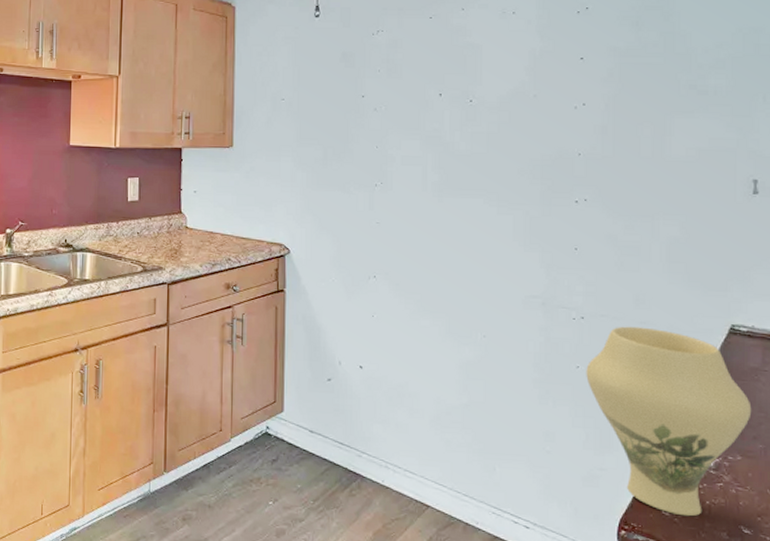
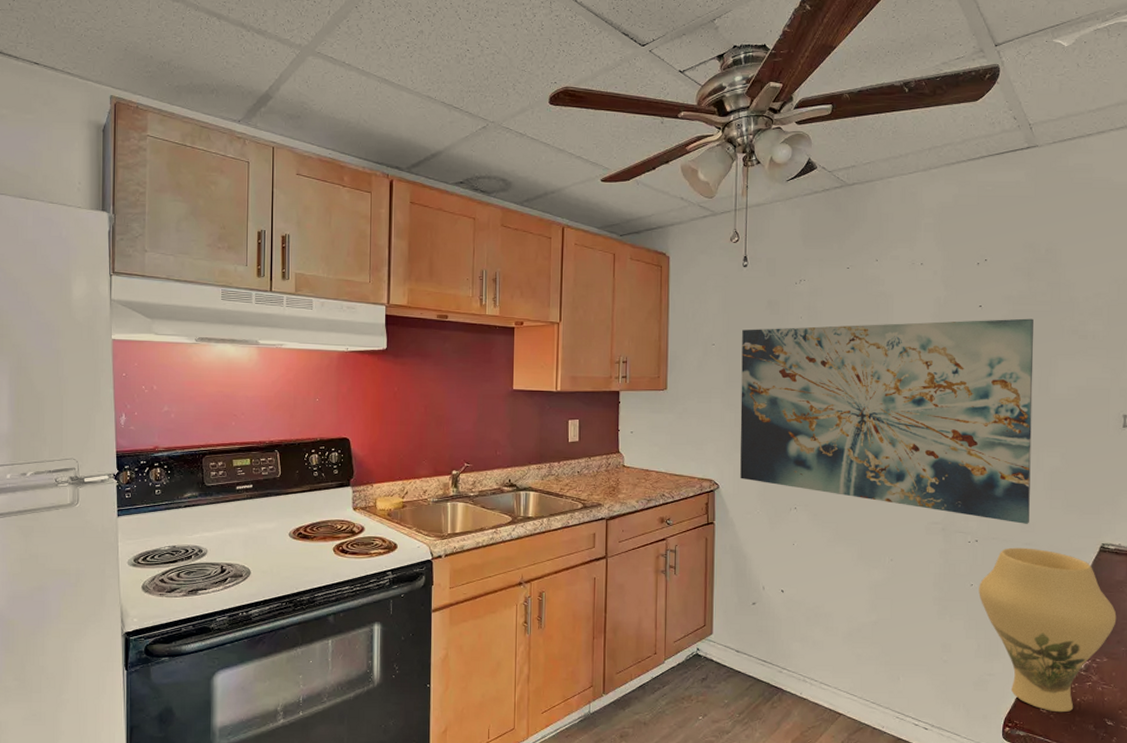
wall art: none [312,72,645,300] -> present [740,318,1034,524]

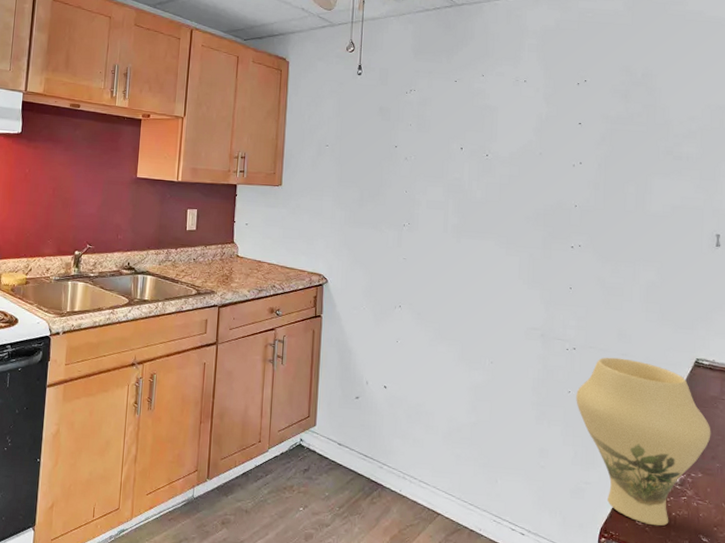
wall art: present [740,318,1034,524] -> none [348,133,631,335]

